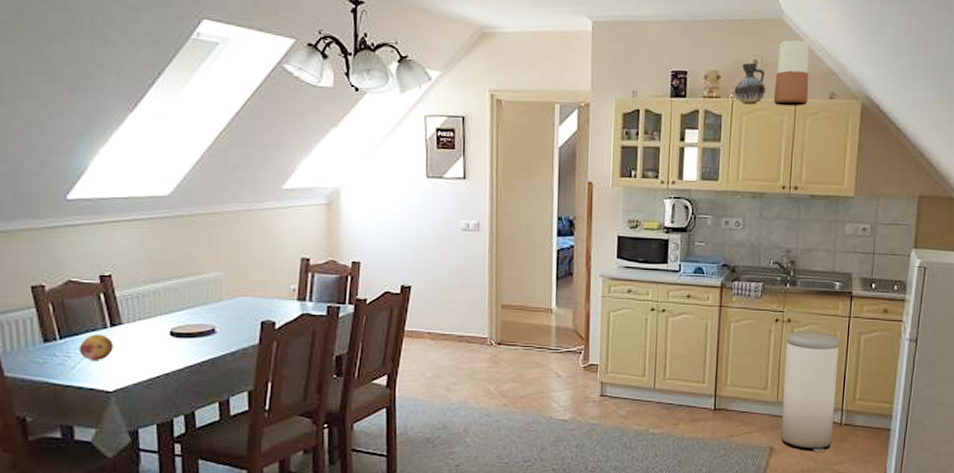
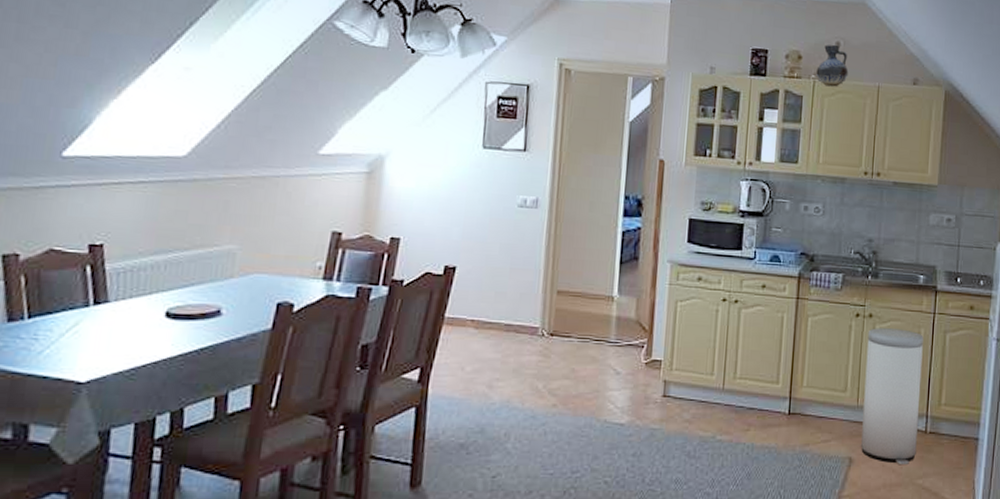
fruit: present [79,334,113,361] -> none [50,313,94,346]
vase: present [773,40,810,107] -> none [856,24,893,91]

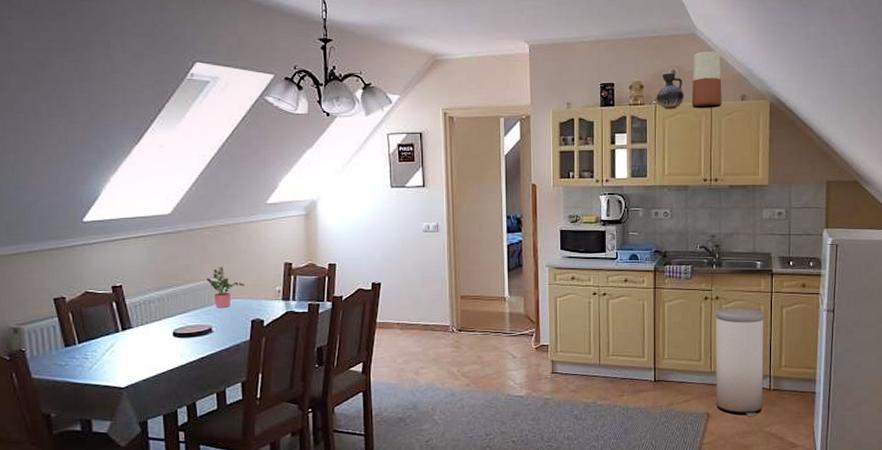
potted plant: none [223,230,274,285] -> present [207,267,244,309]
vase: none [856,24,893,91] -> present [691,51,722,109]

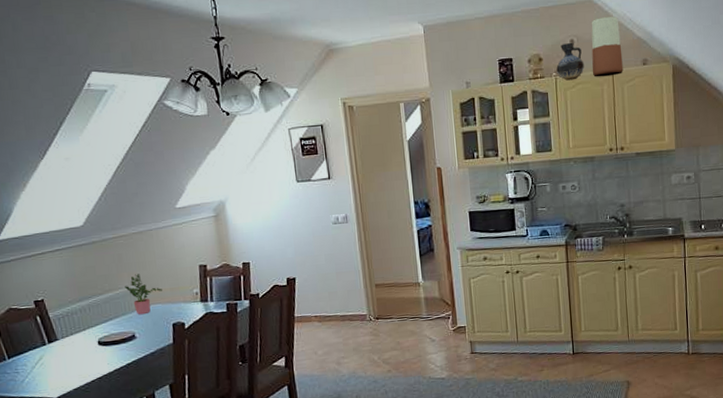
pedal bin: present [716,307,764,417] -> none [630,274,682,382]

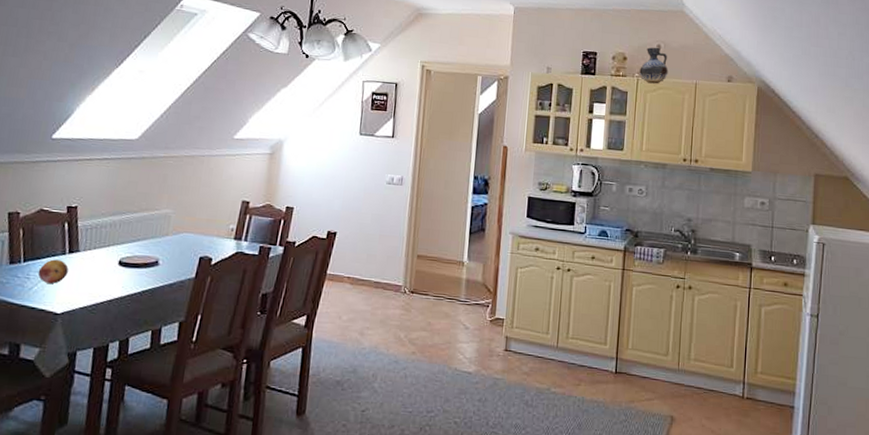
fruit: none [25,350,53,374] -> present [38,259,69,284]
potted plant: present [125,274,162,315] -> none [162,198,199,242]
vase: present [591,16,623,77] -> none [675,29,709,87]

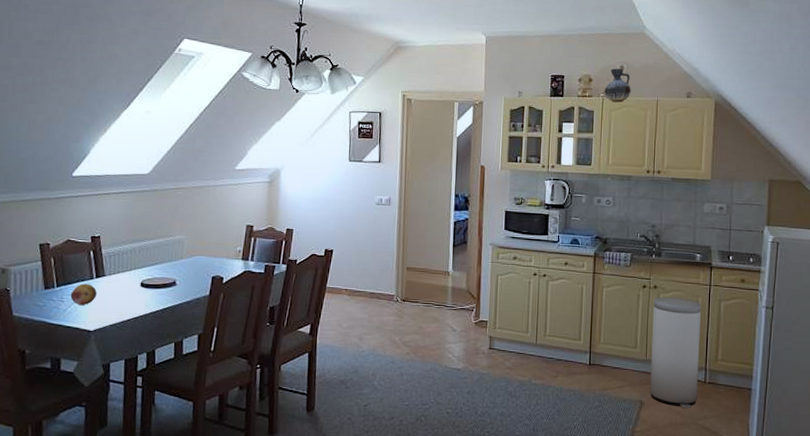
pedal bin: none [682,299,740,427] -> present [650,297,701,409]

